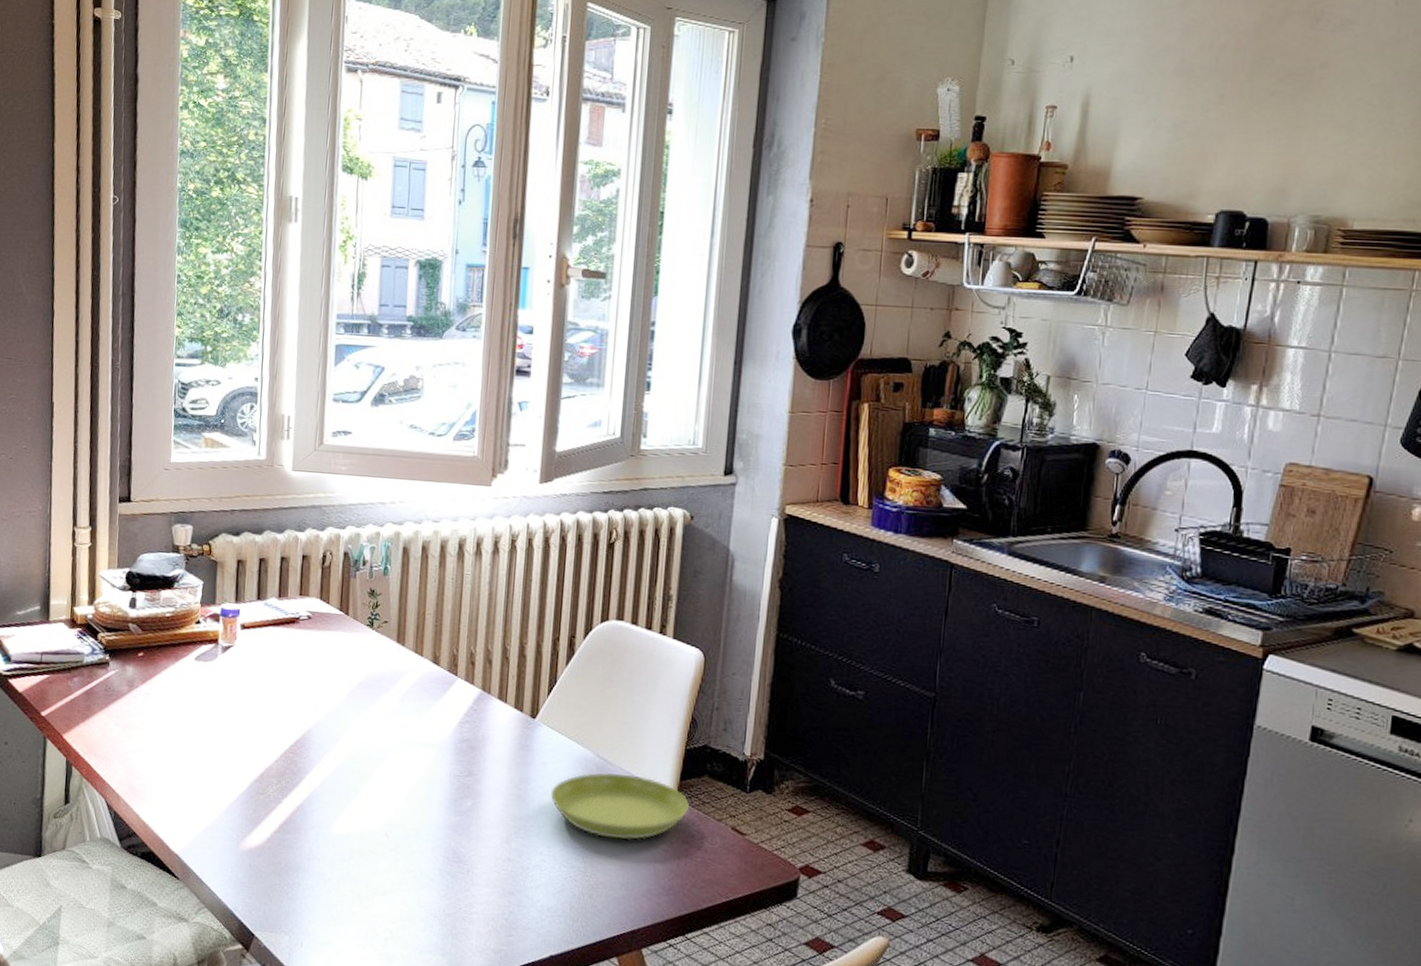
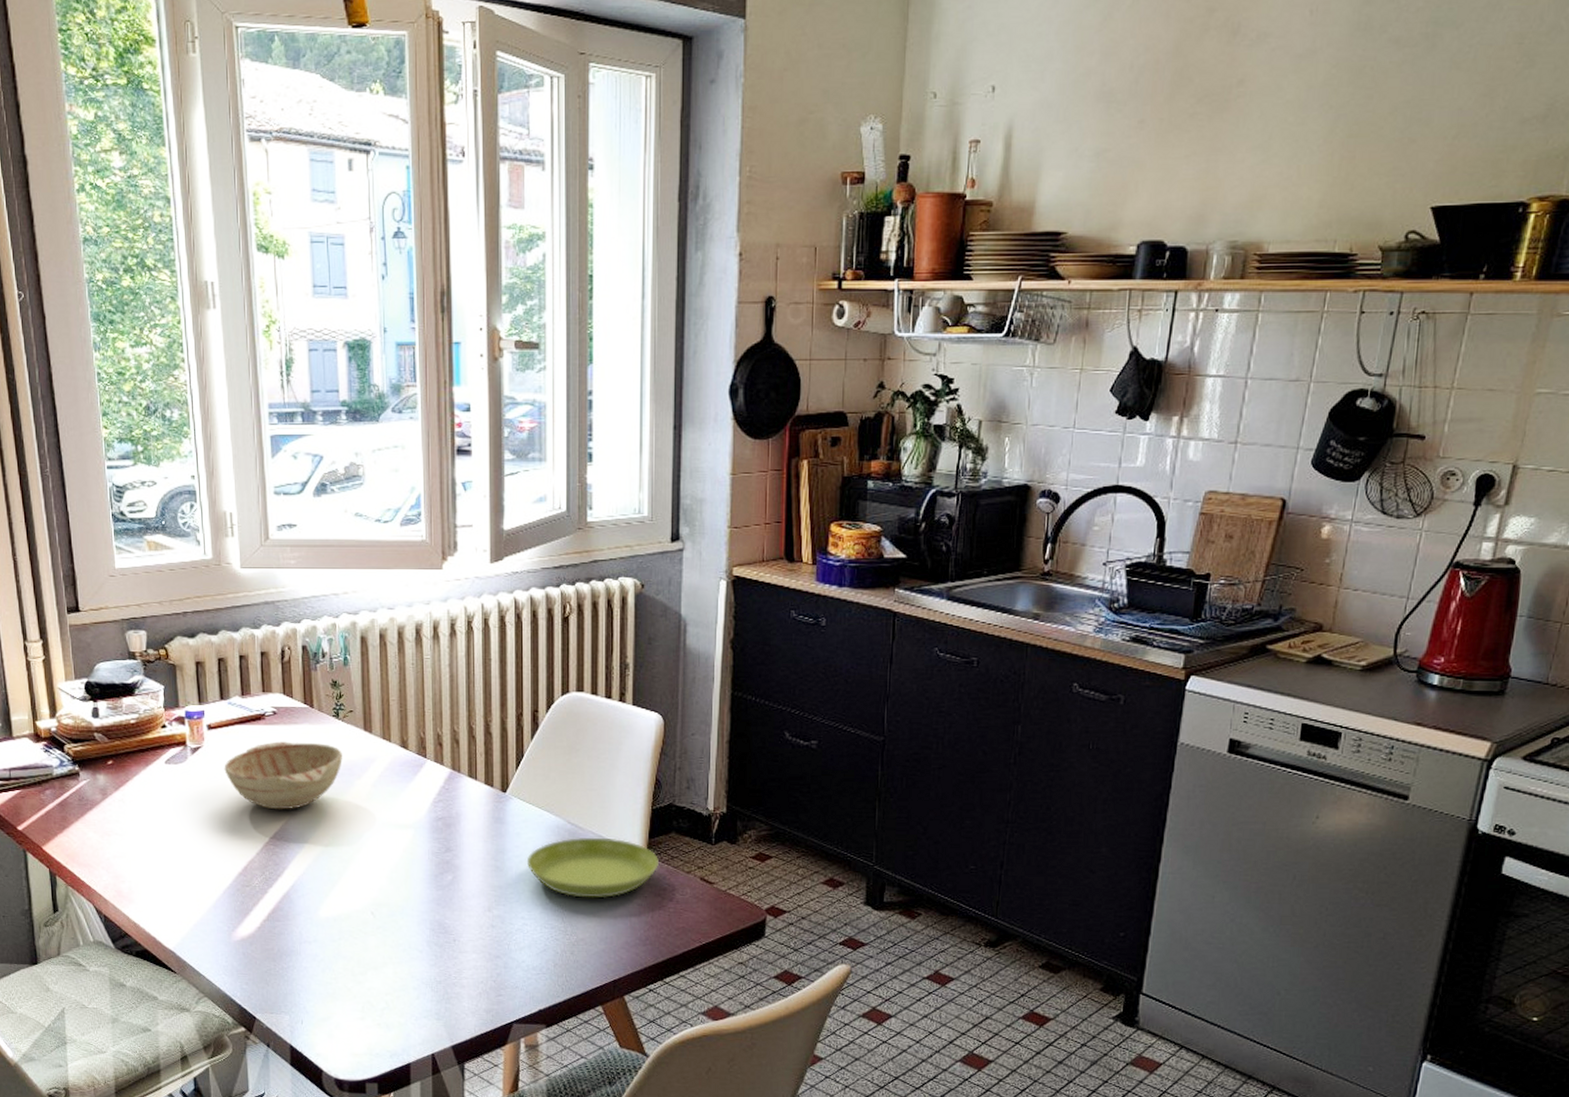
decorative bowl: none [252,646,373,718] -> present [224,741,343,810]

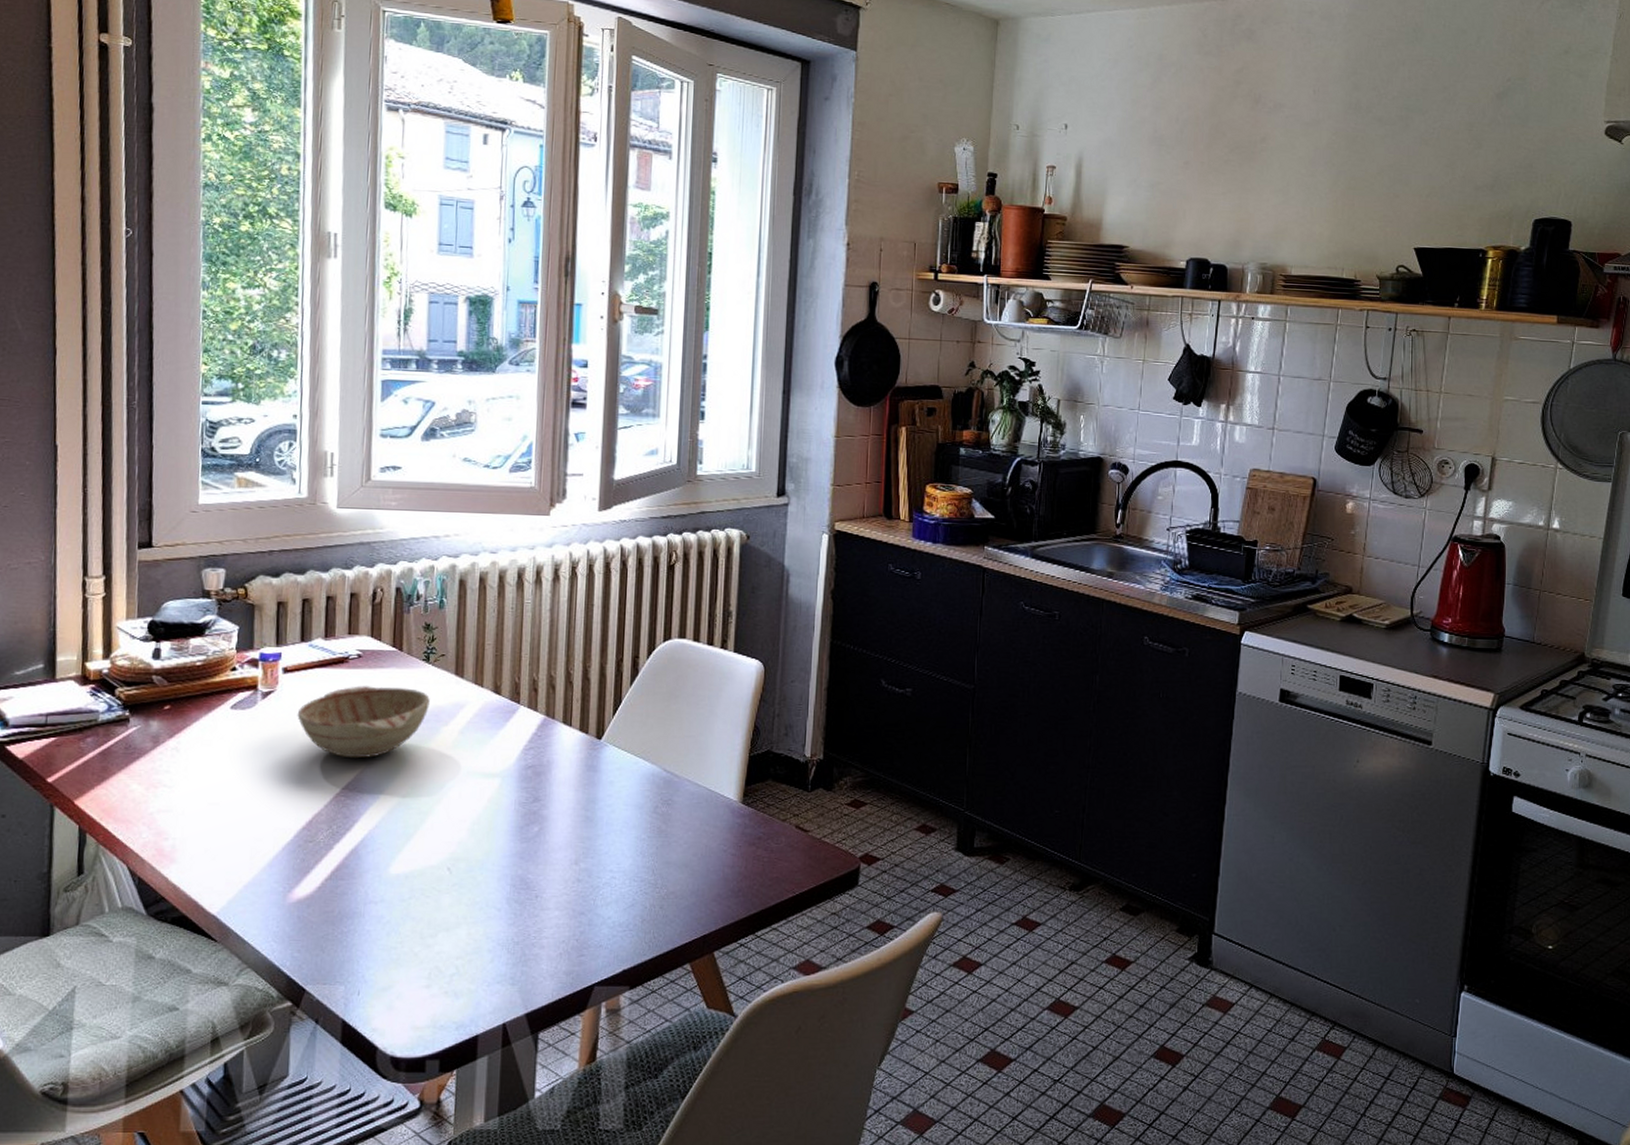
saucer: present [526,837,659,899] -> none [618,785,754,849]

